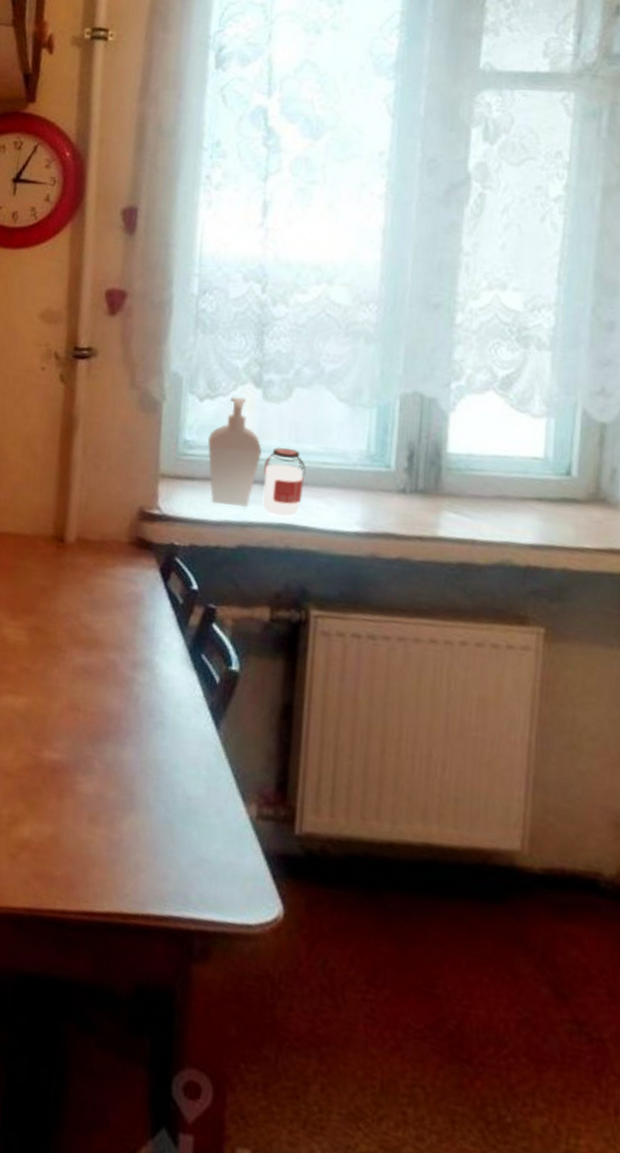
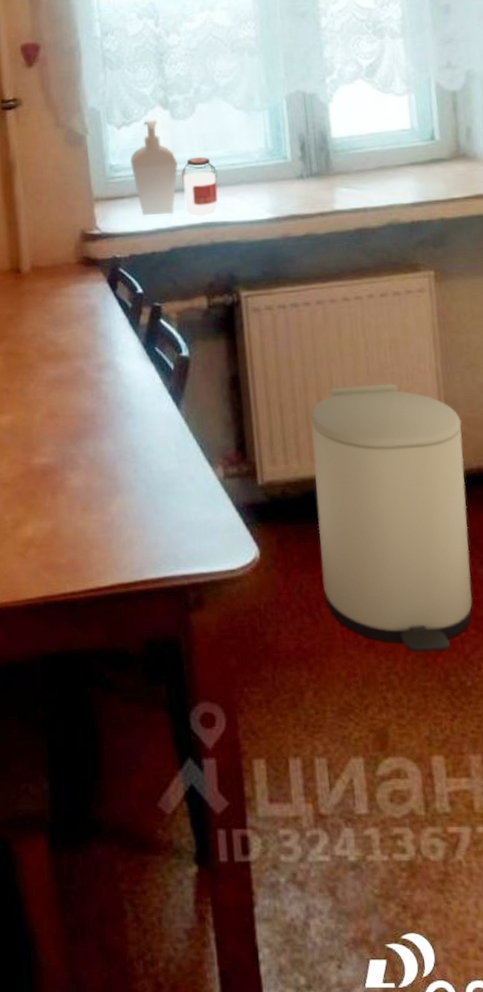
pedal bin: none [351,739,550,1076] -> present [309,383,473,653]

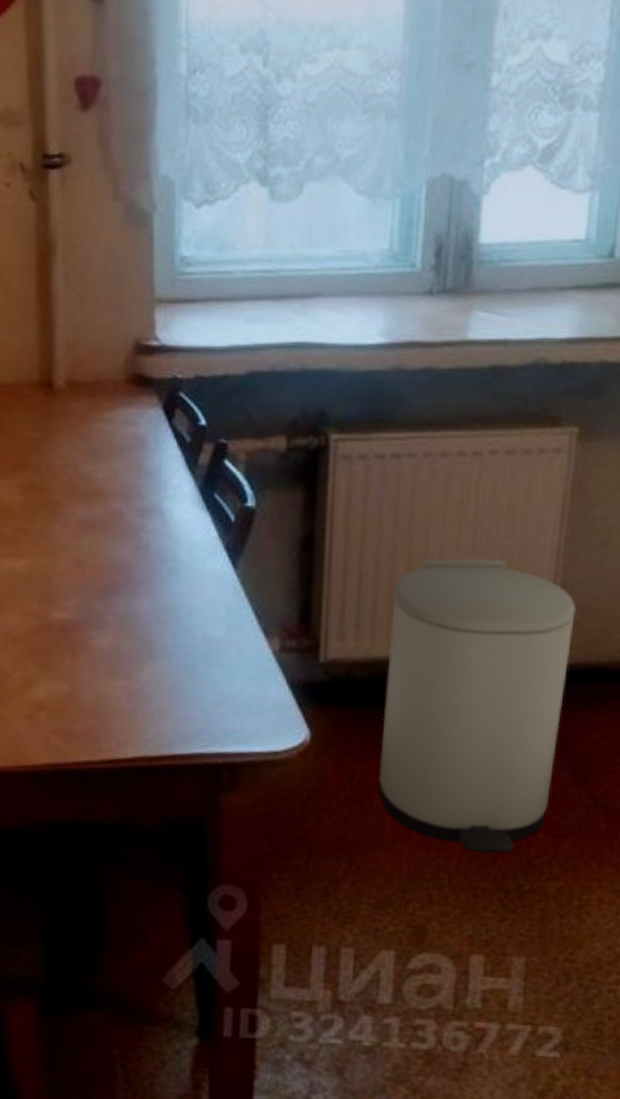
soap bottle: present [130,120,178,216] -> none [208,199,271,328]
jar: present [181,157,218,218] -> none [273,256,321,335]

